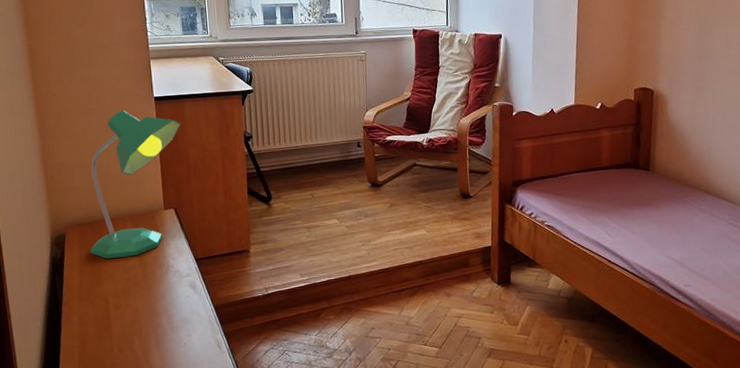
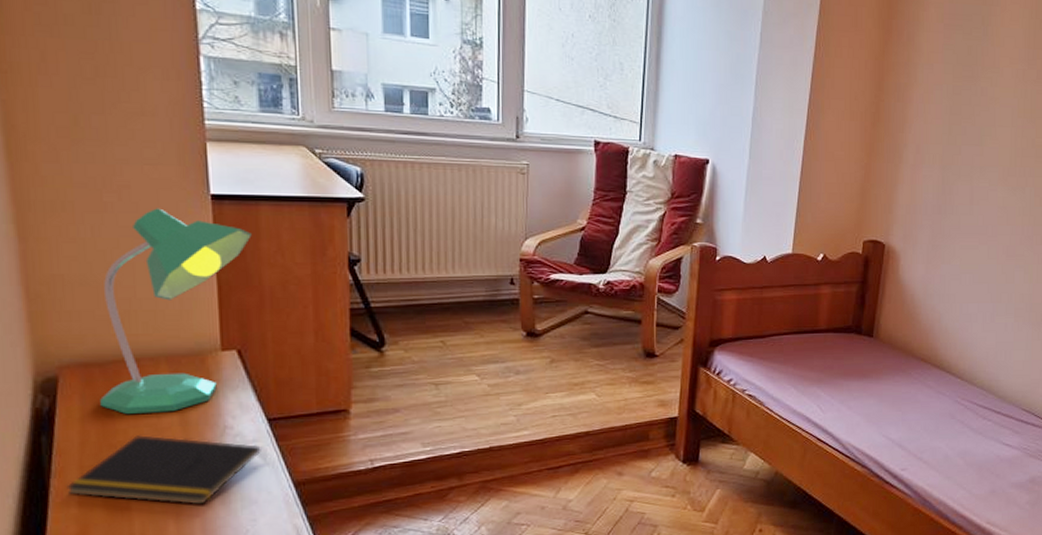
notepad: none [72,274,192,325] -> present [66,435,261,505]

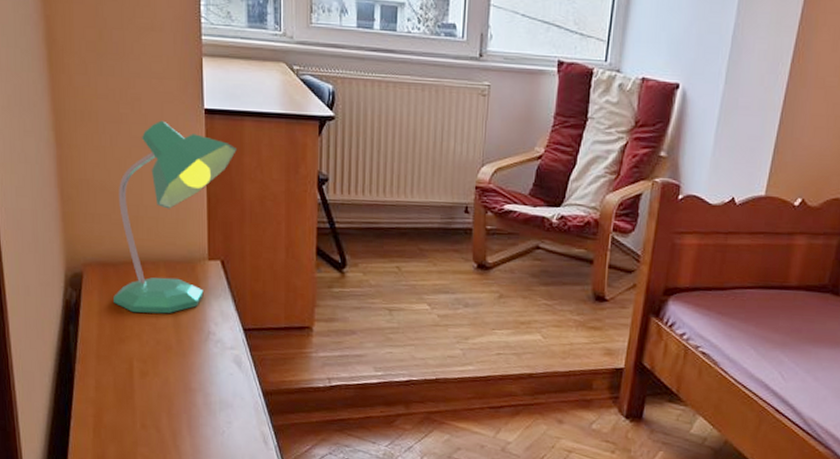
notepad: present [66,435,261,505] -> none [87,332,237,403]

